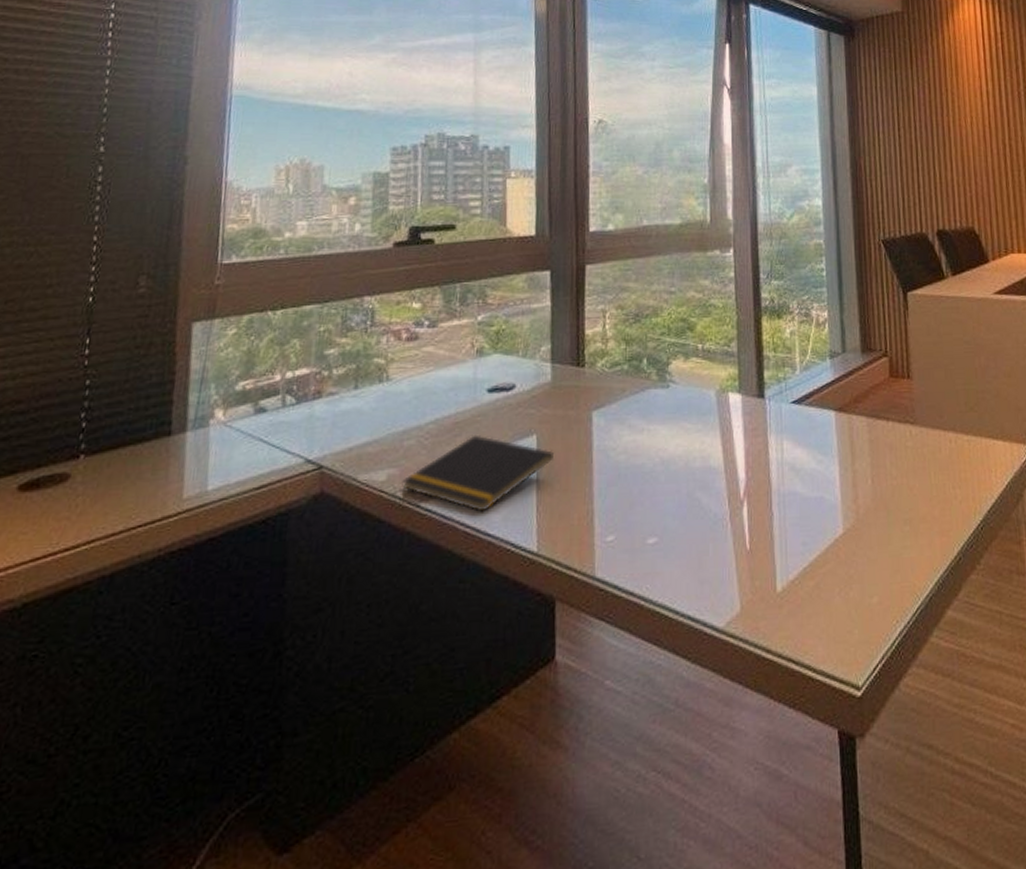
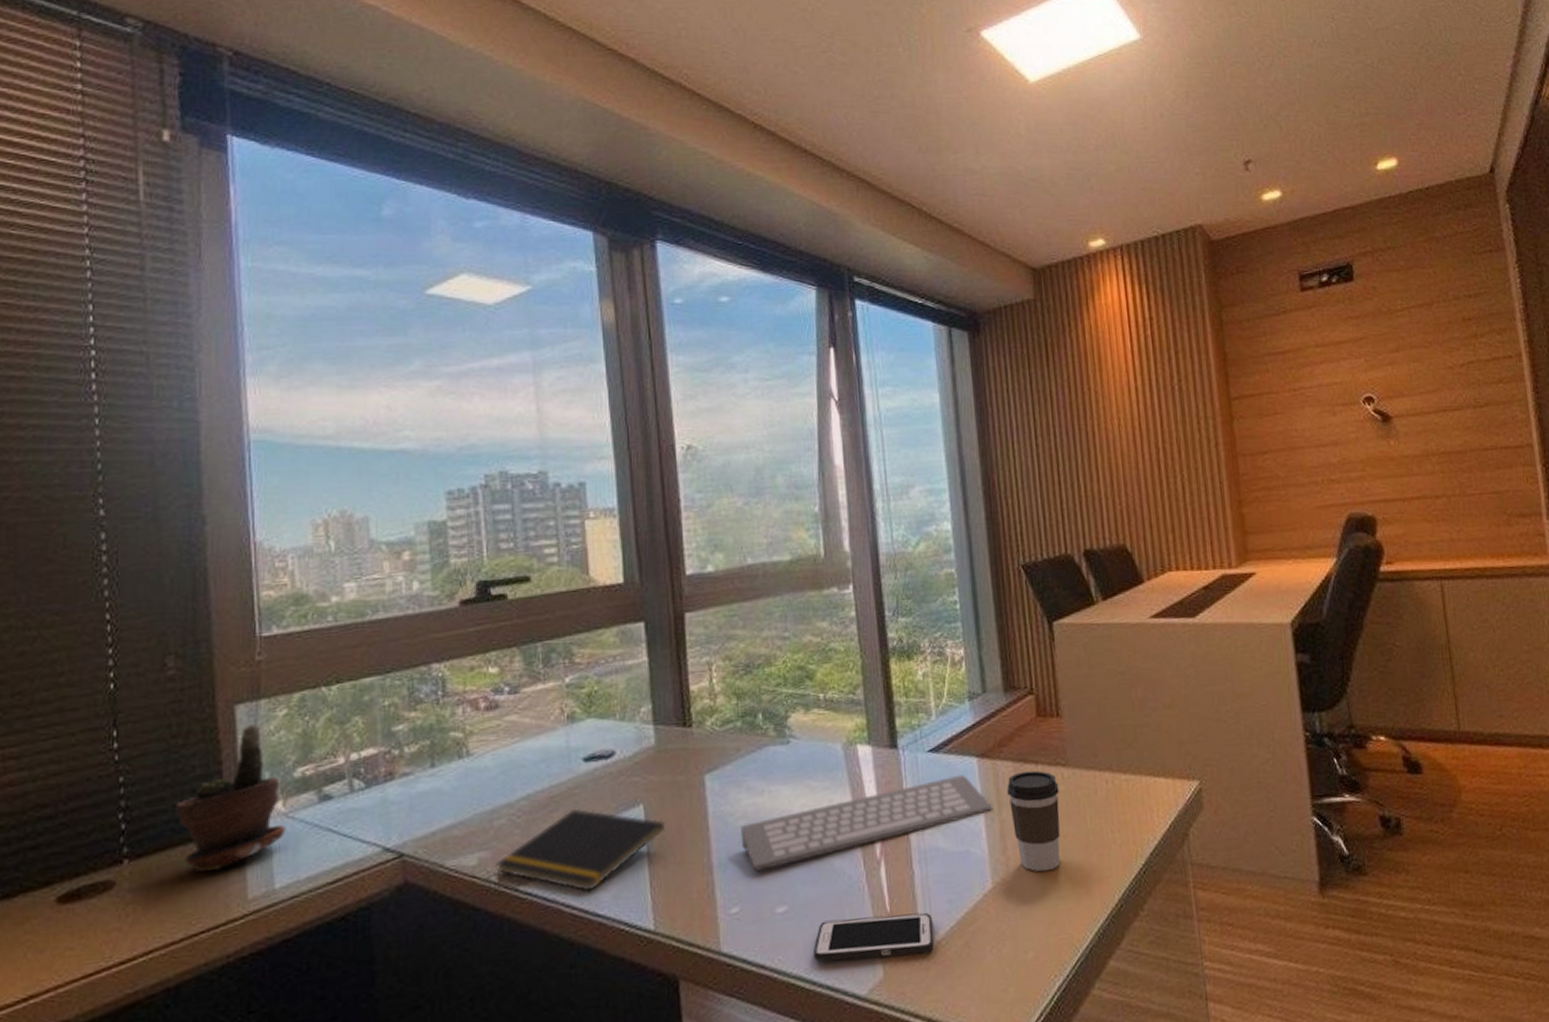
potted plant: none [131,341,223,471] -> present [176,724,286,872]
computer keyboard: none [620,426,846,503] -> present [740,774,992,871]
cell phone: none [677,552,788,593] -> present [813,912,934,962]
coffee cup: none [860,426,907,522] -> present [1007,770,1061,872]

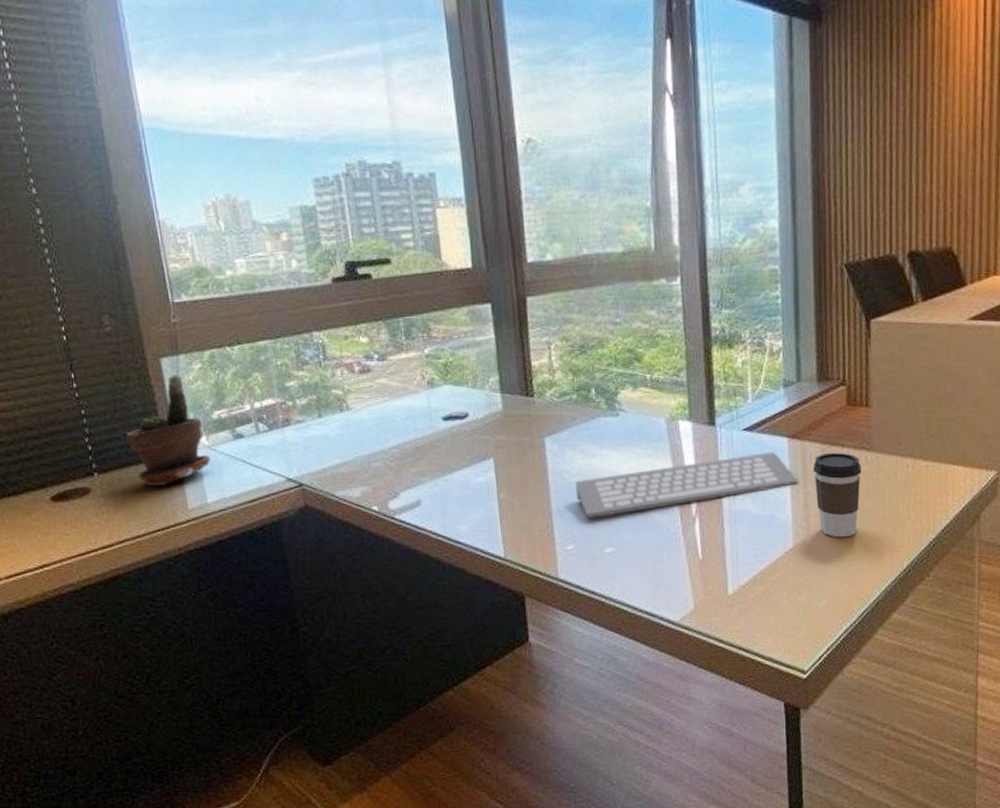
notepad: present [496,808,666,892] -> none [375,458,512,524]
cell phone: present [813,912,934,962] -> none [635,561,739,594]

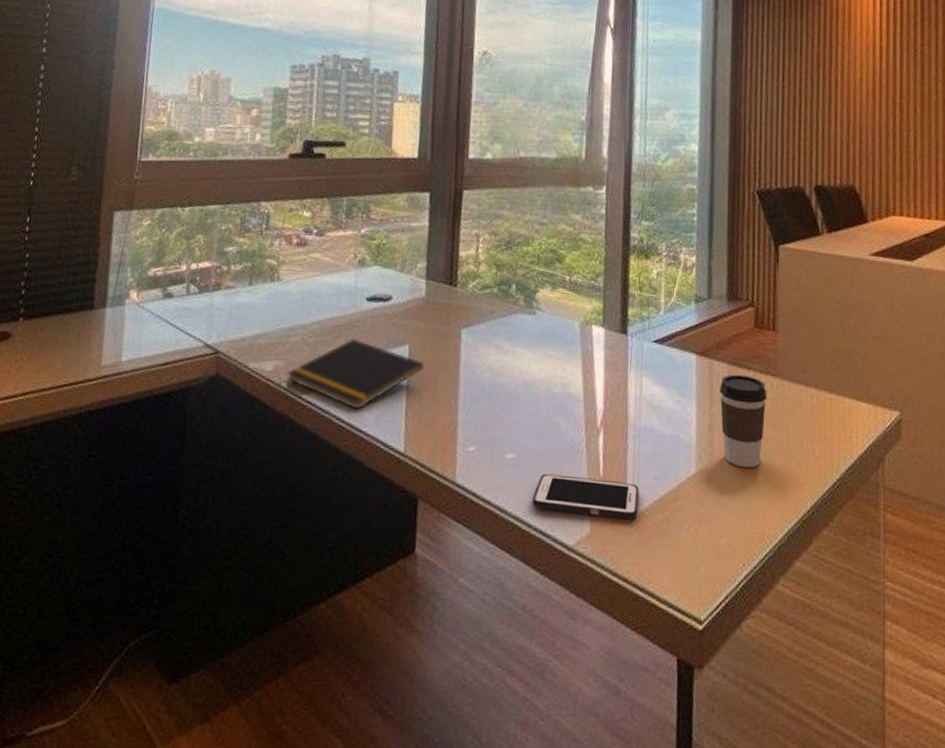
potted plant: present [126,375,211,487] -> none [61,228,138,339]
notepad: none [375,458,512,524] -> present [287,338,425,410]
computer keyboard: present [575,451,798,518] -> none [484,367,704,419]
cell phone: none [635,561,739,594] -> present [532,473,639,520]

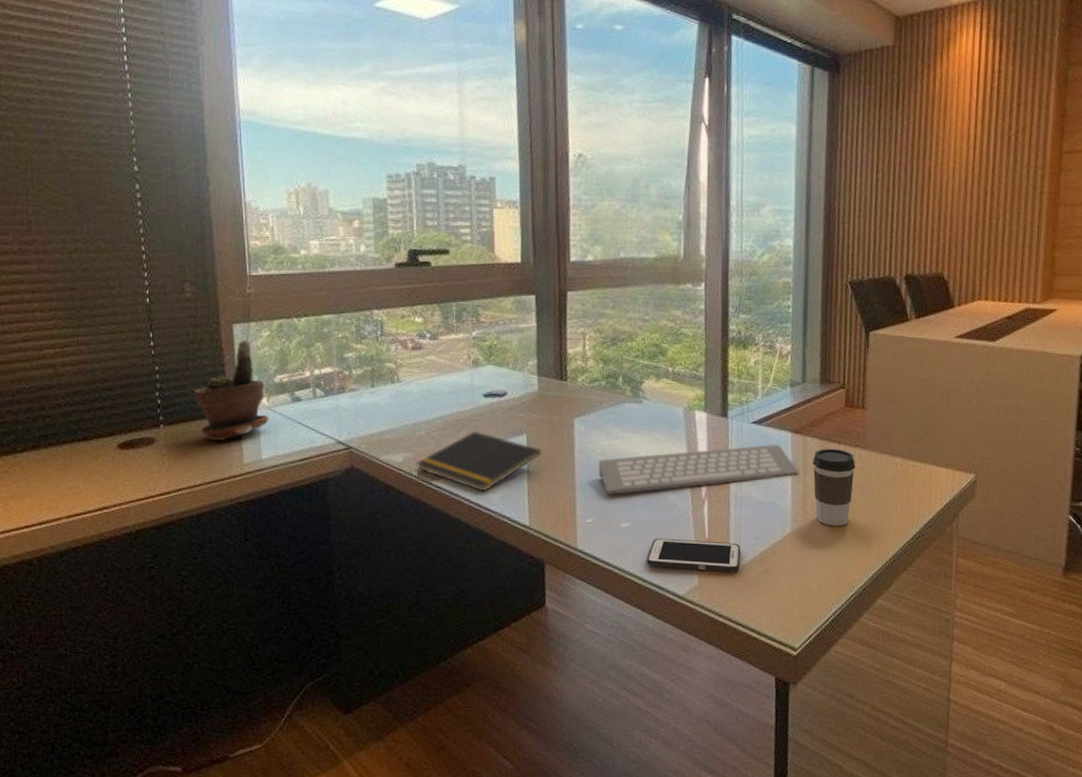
potted plant: none [61,228,138,339] -> present [194,340,269,441]
computer keyboard: none [484,367,704,419] -> present [598,444,799,495]

